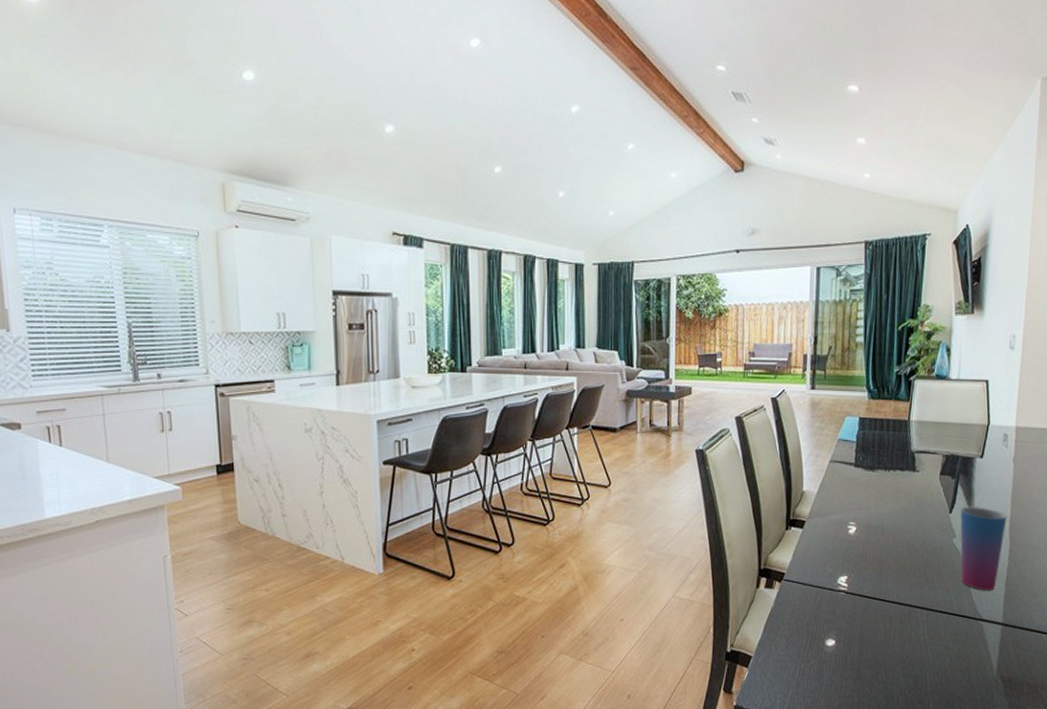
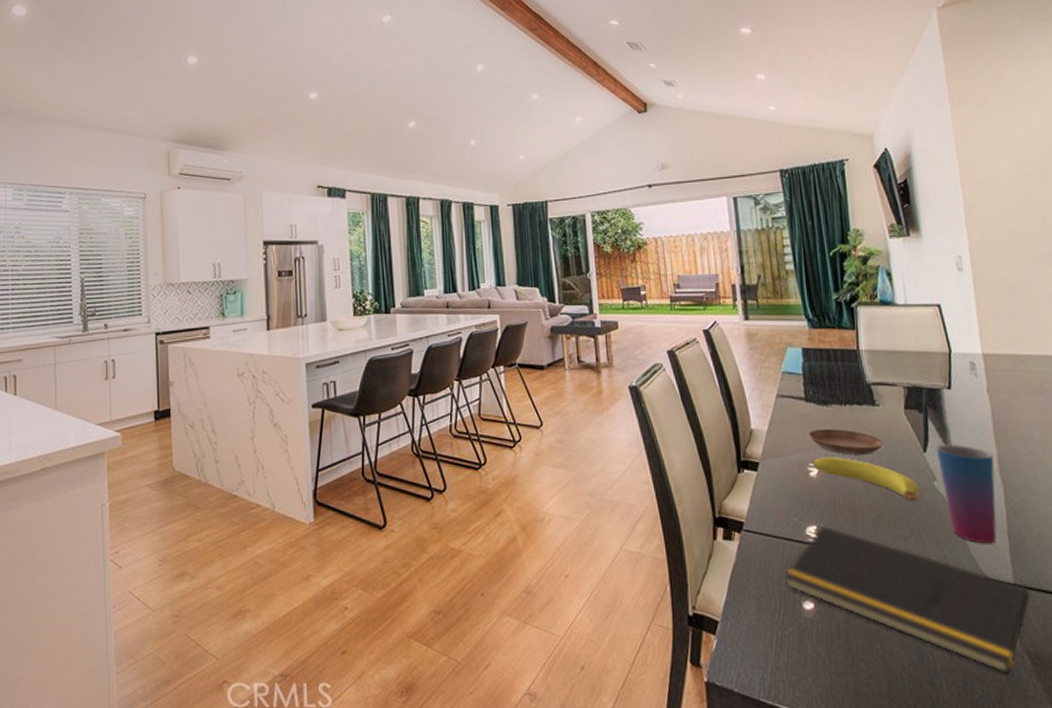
notepad: none [813,575,1015,694] -> present [784,525,1032,674]
saucer: none [852,492,917,515] -> present [807,429,884,455]
fruit: none [852,516,940,555] -> present [812,457,920,501]

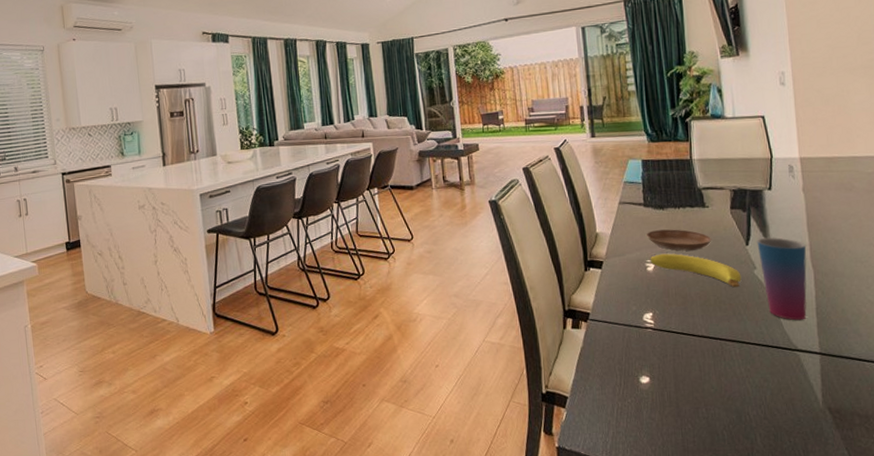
notepad: present [784,525,1032,674] -> none [624,311,834,427]

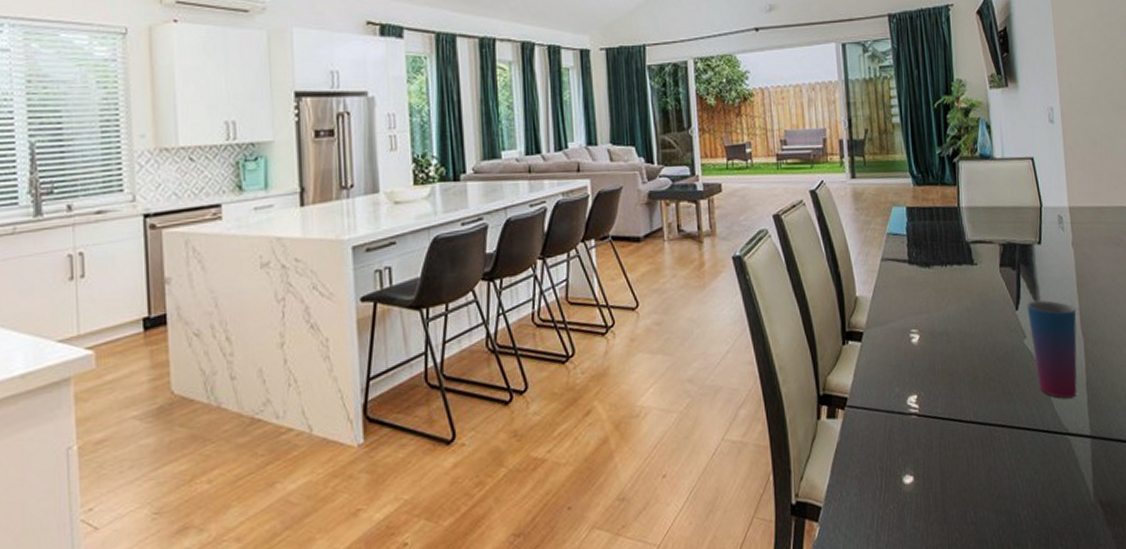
saucer: present [646,229,712,251] -> none [910,291,981,318]
fruit: present [650,253,742,288] -> none [914,321,1011,361]

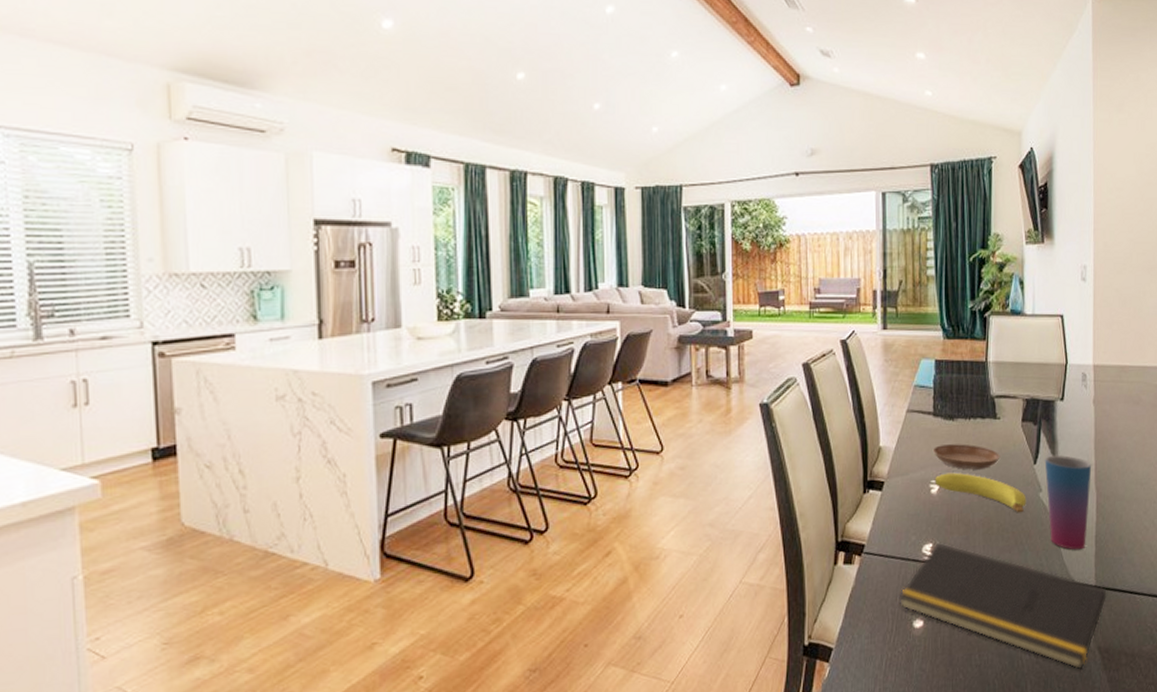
notepad: none [886,393,1105,526] -> present [898,542,1108,670]
saucer: none [910,291,981,318] -> present [932,444,1001,470]
fruit: none [914,321,1011,361] -> present [934,472,1027,513]

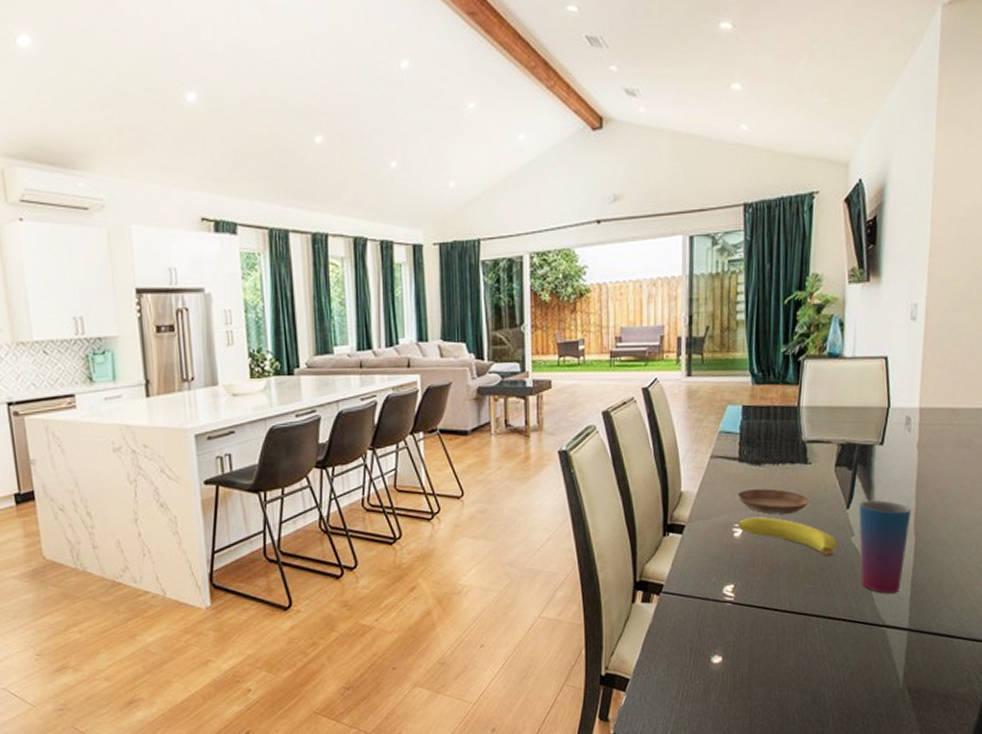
notepad: present [898,542,1108,670] -> none [697,583,922,709]

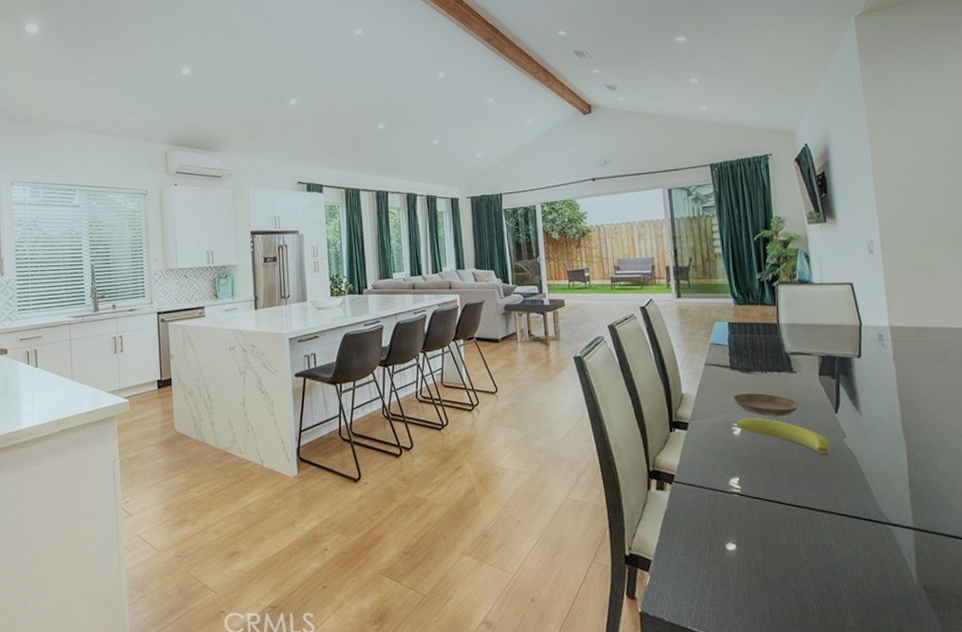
cup: present [858,499,912,594] -> none [846,405,900,493]

